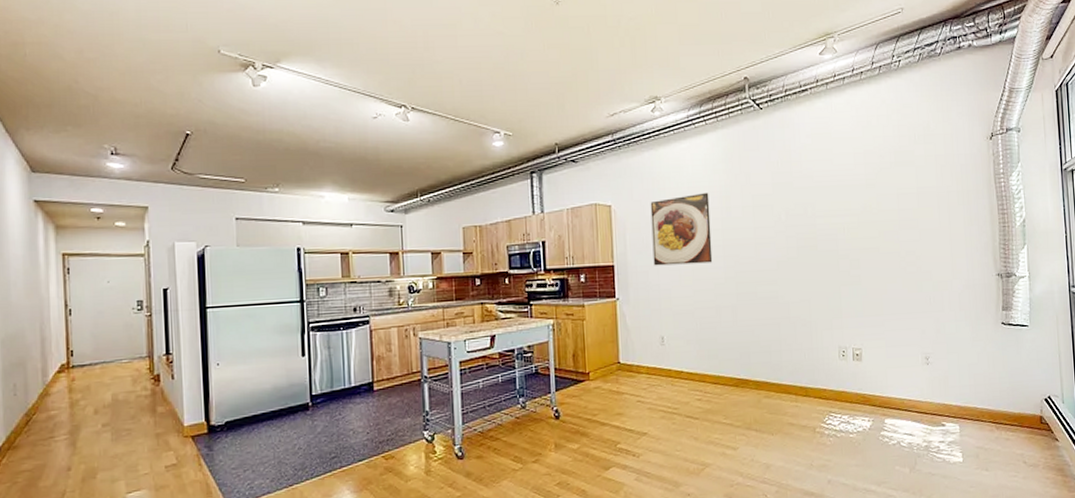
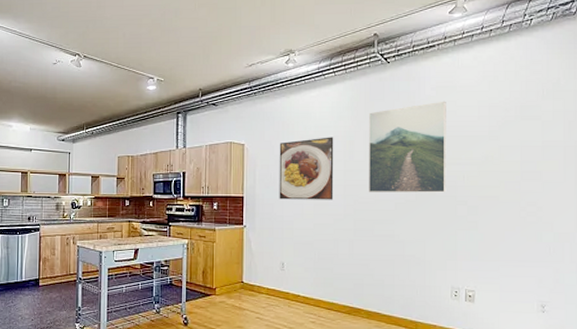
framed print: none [744,149,828,251] -> present [368,101,446,193]

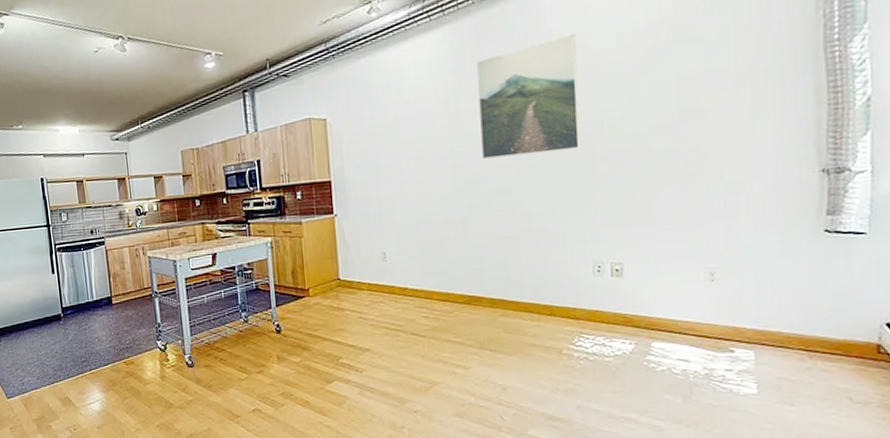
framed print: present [279,137,334,200] -> none [368,96,440,180]

